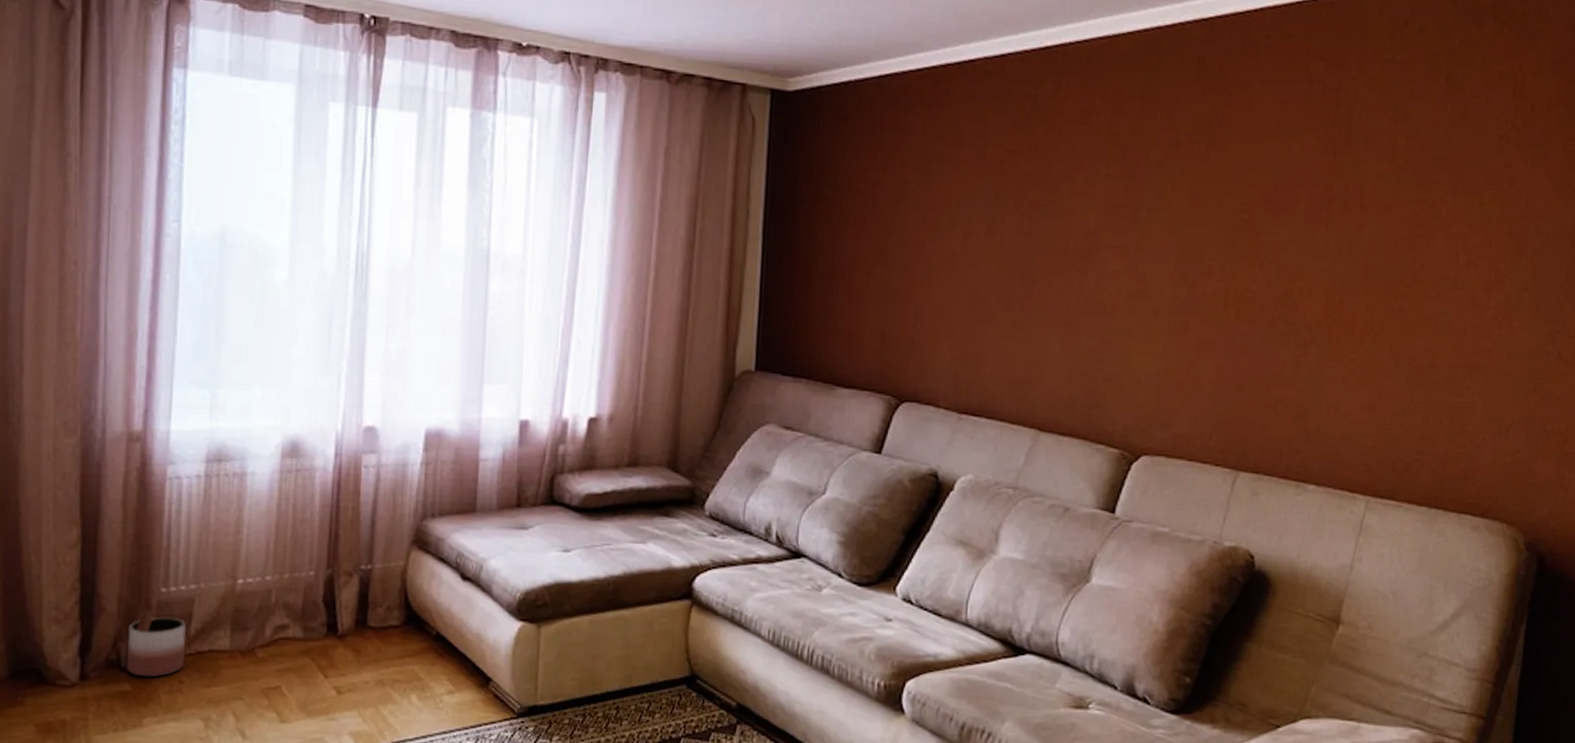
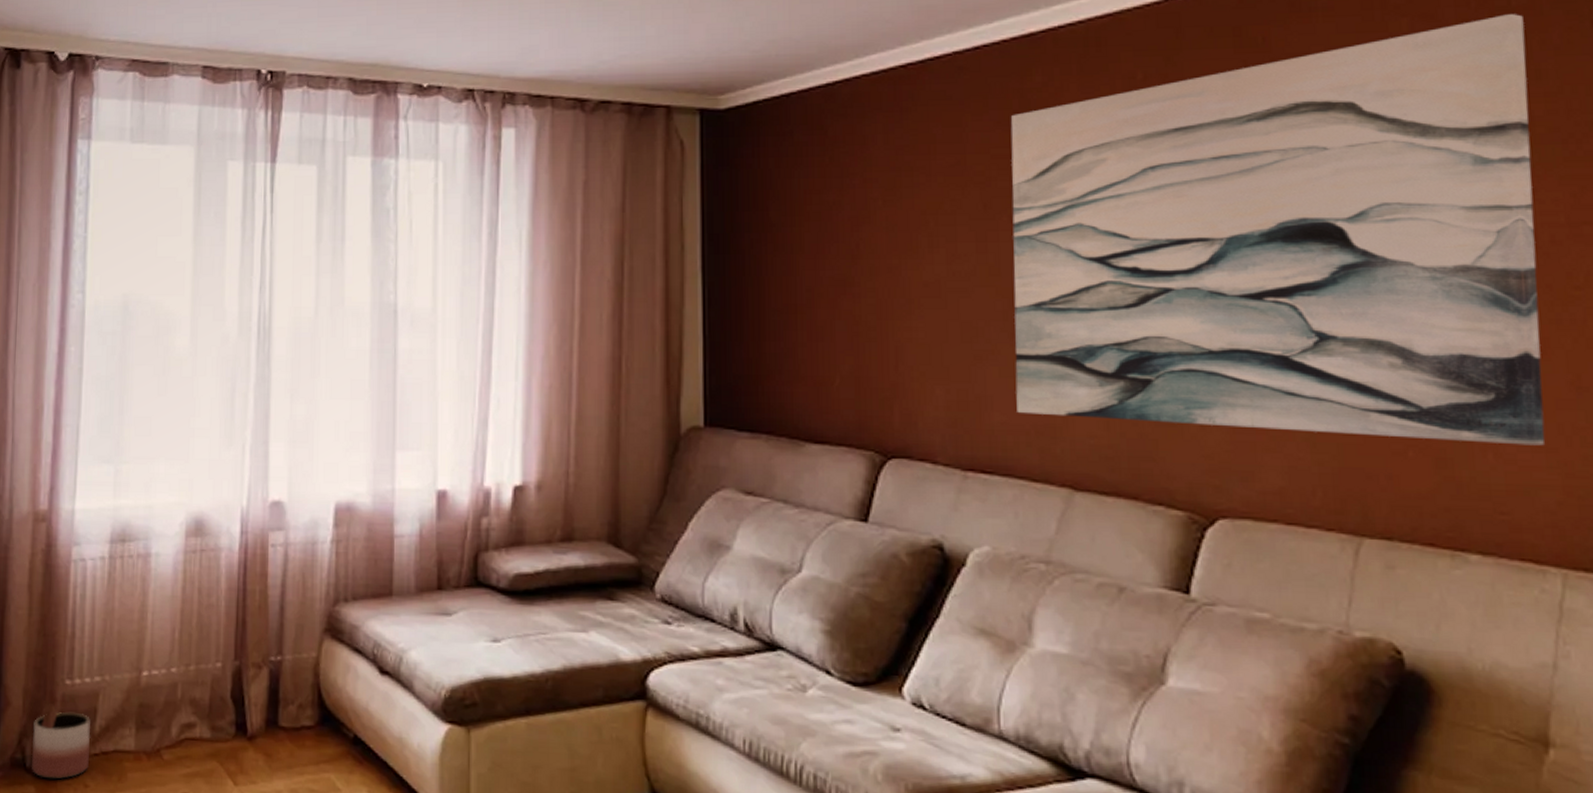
wall art: none [1004,66,1402,405] -> present [1010,14,1545,446]

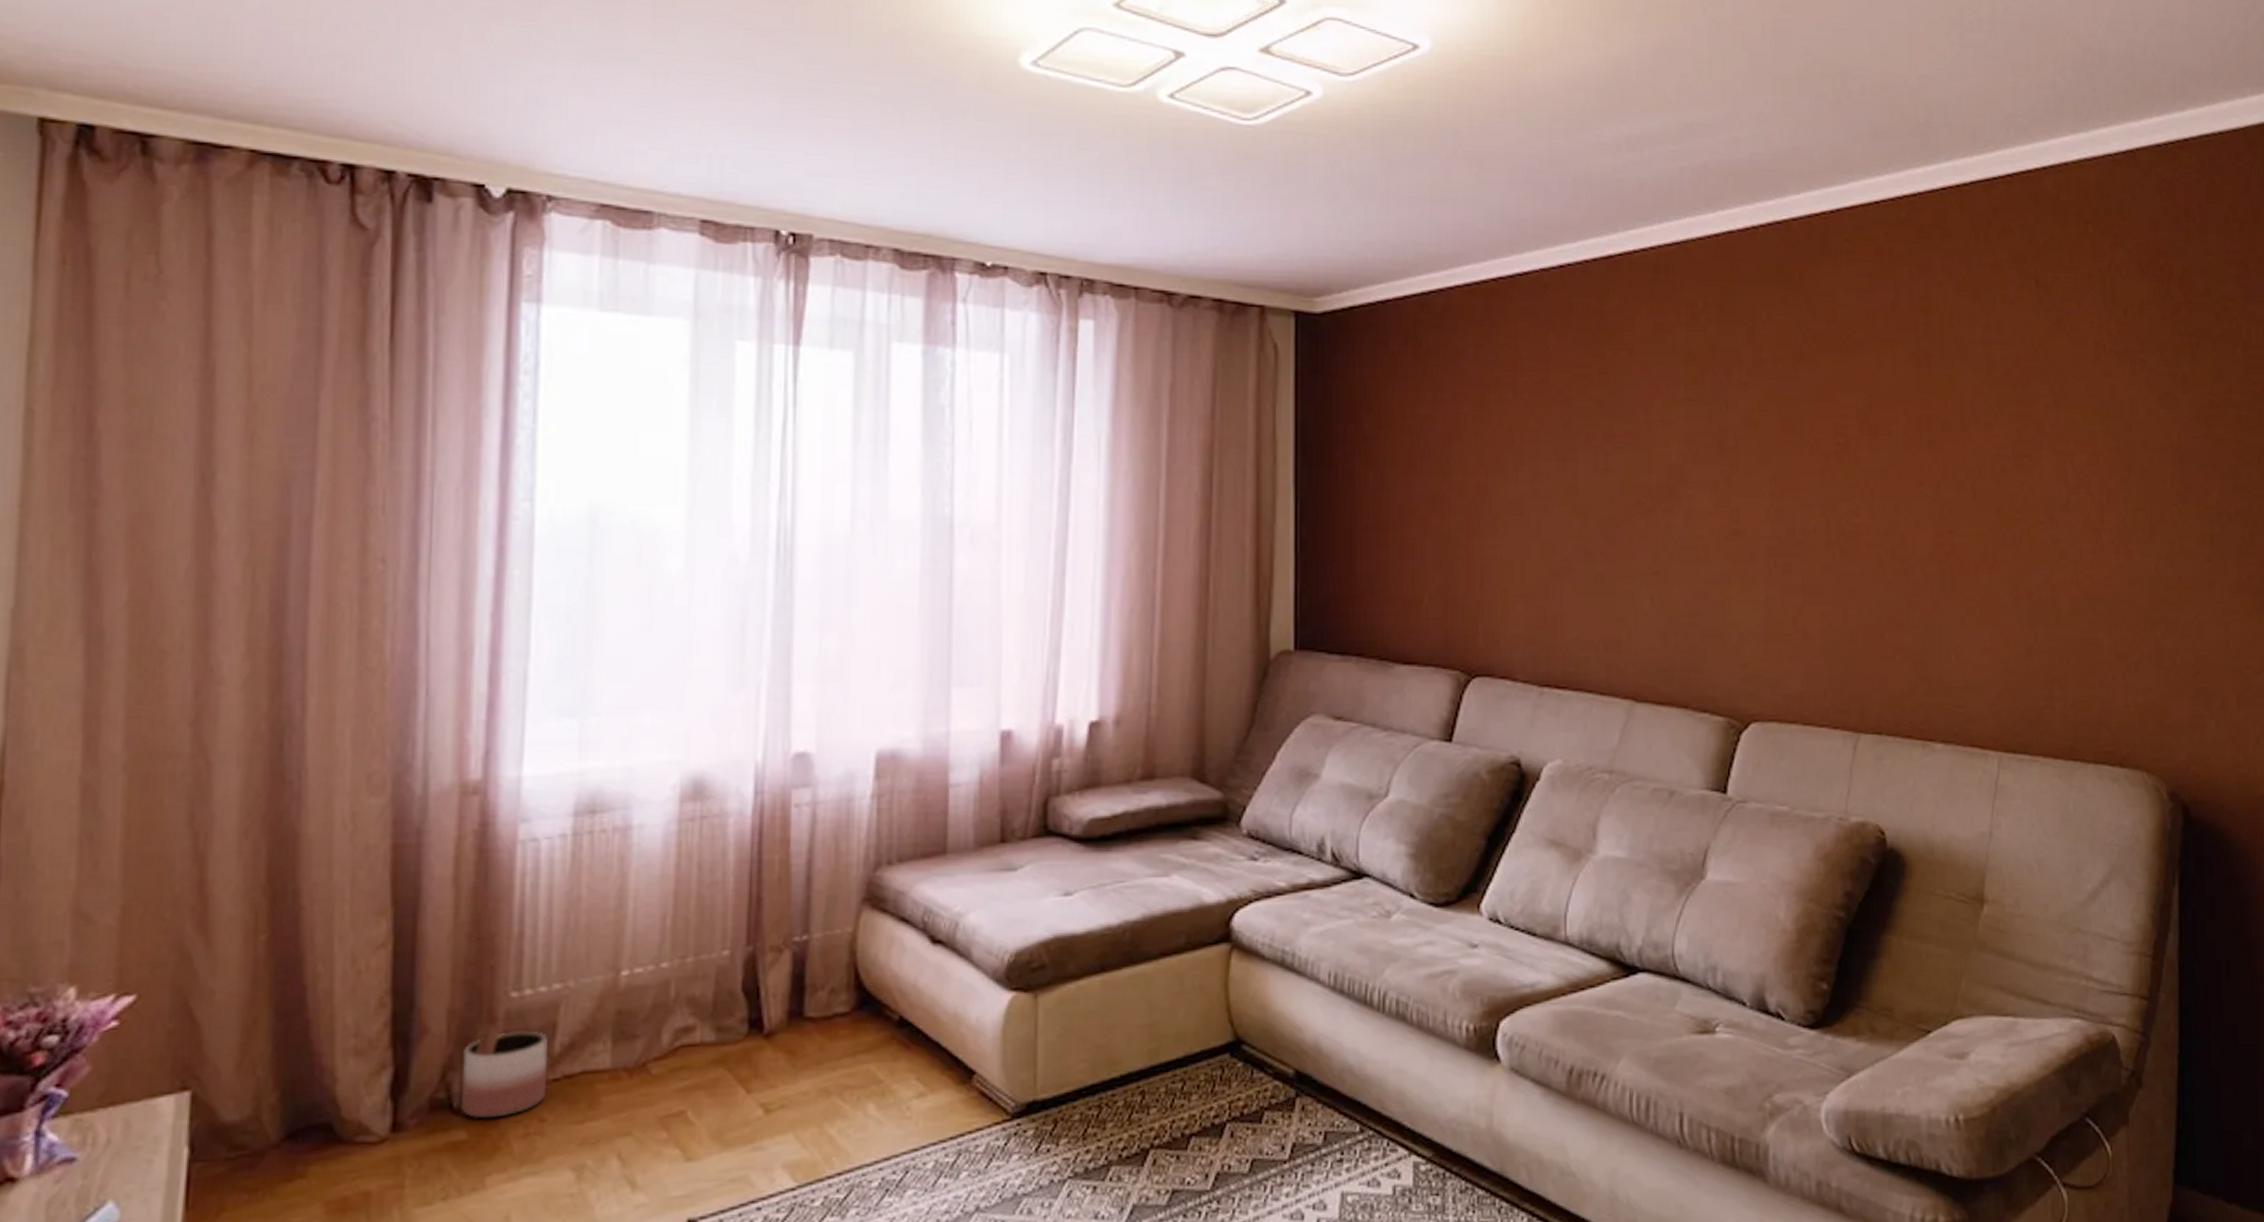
wall art: present [1010,14,1545,446] -> none [1588,270,1991,647]

